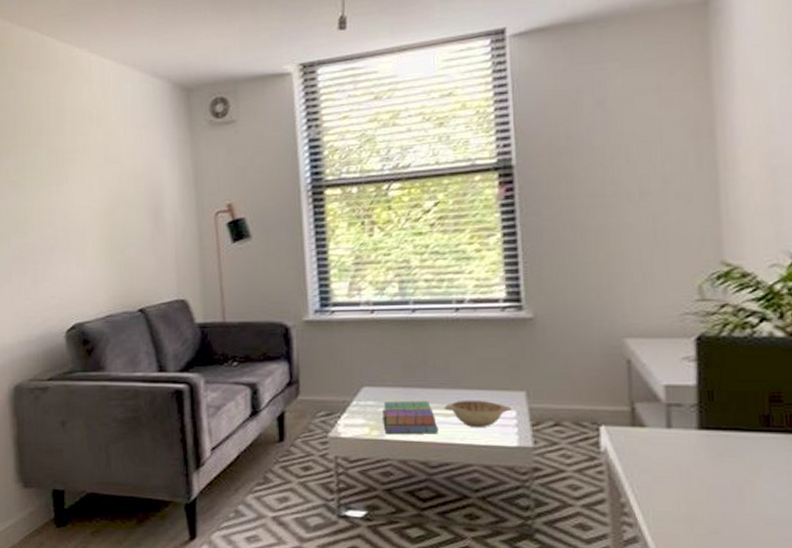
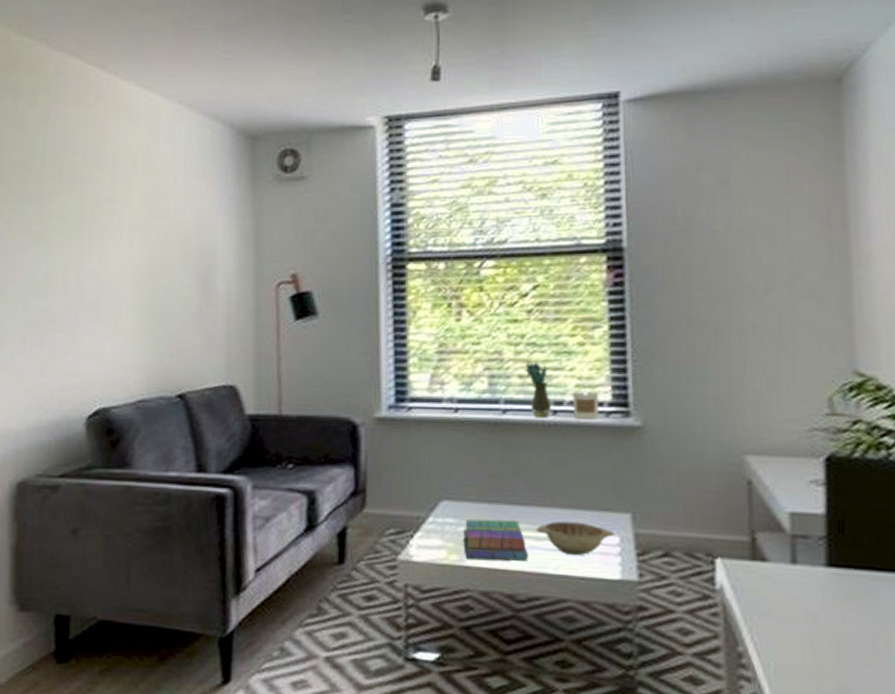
vase: none [429,266,454,315] -> present [525,360,551,418]
candle: none [472,288,496,316] -> present [572,389,599,421]

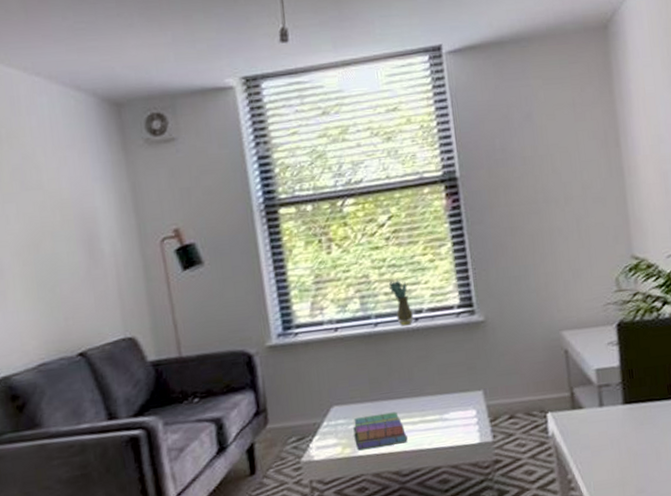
decorative bowl: present [536,521,615,555] -> none [411,404,472,431]
candle: present [572,389,599,421] -> none [429,297,452,323]

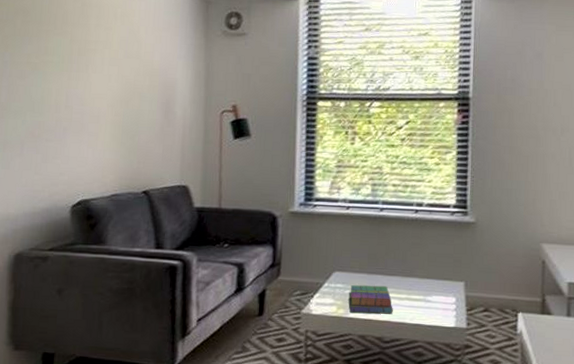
vase: present [388,280,413,326] -> none [397,174,414,215]

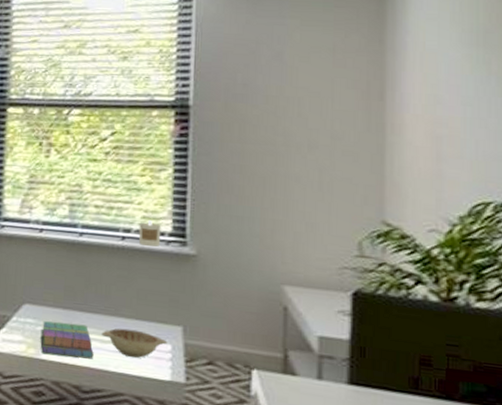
decorative bowl: none [399,286,453,310] -> present [101,328,168,358]
candle: none [429,195,447,218] -> present [138,220,161,247]

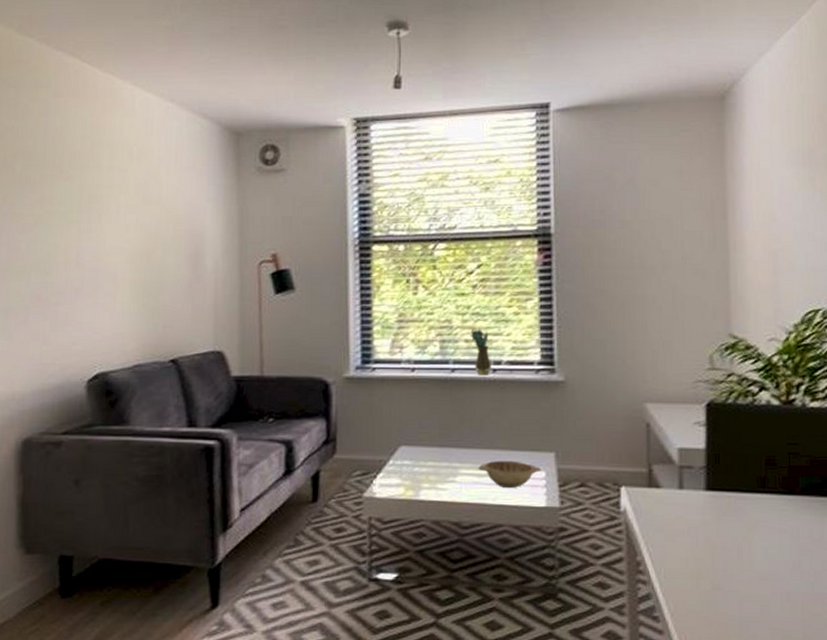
books: present [40,321,94,359] -> none [418,460,472,495]
vase: none [100,193,121,243] -> present [470,327,491,376]
candle: present [138,220,161,247] -> none [509,351,530,377]

